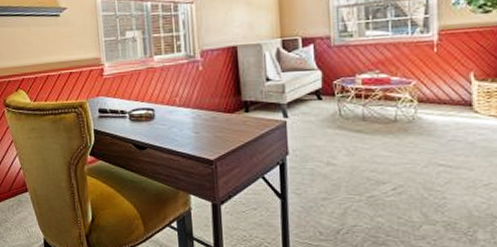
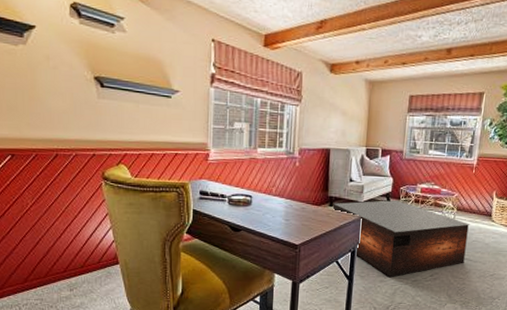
coffee table: none [249,98,441,193] -> present [332,200,470,277]

